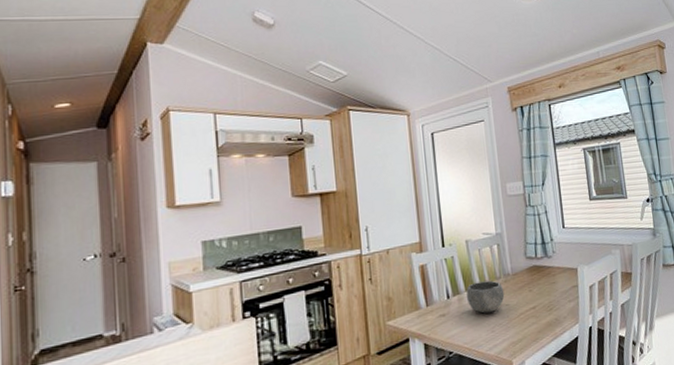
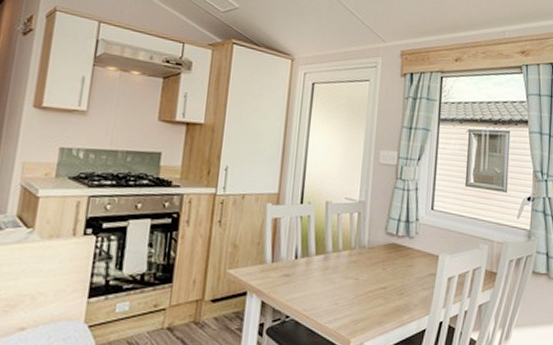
bowl: present [466,280,505,314] -> none [315,248,356,283]

